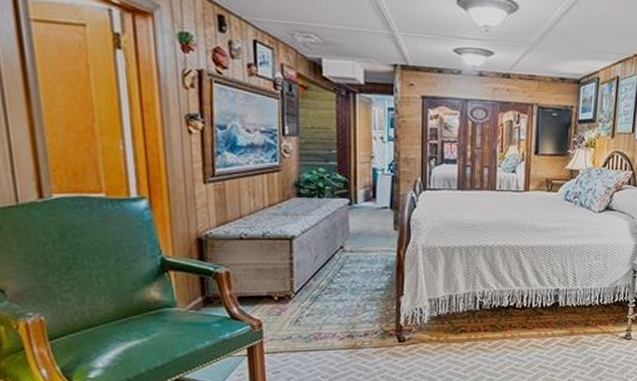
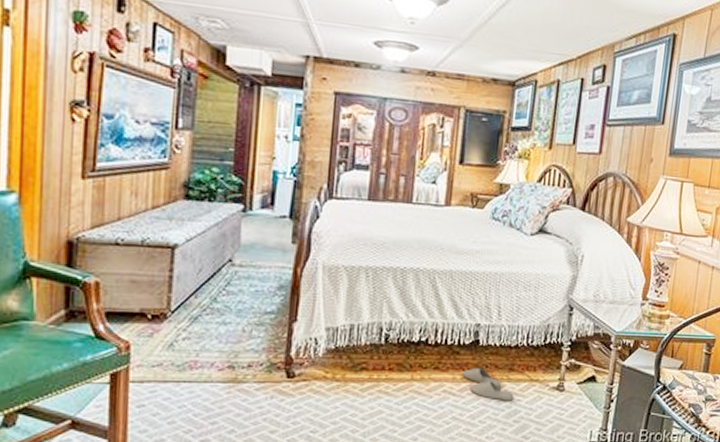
slippers: none [546,324,590,351] -> present [462,367,514,401]

